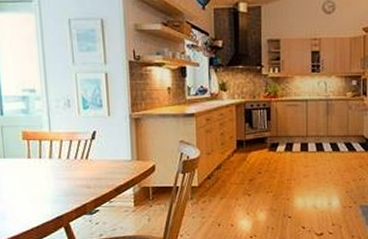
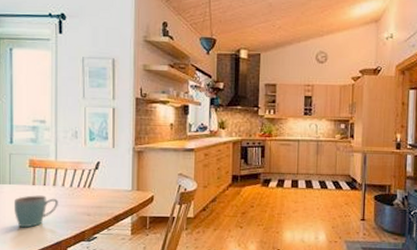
mug: none [11,169,56,203] -> present [15,195,58,228]

